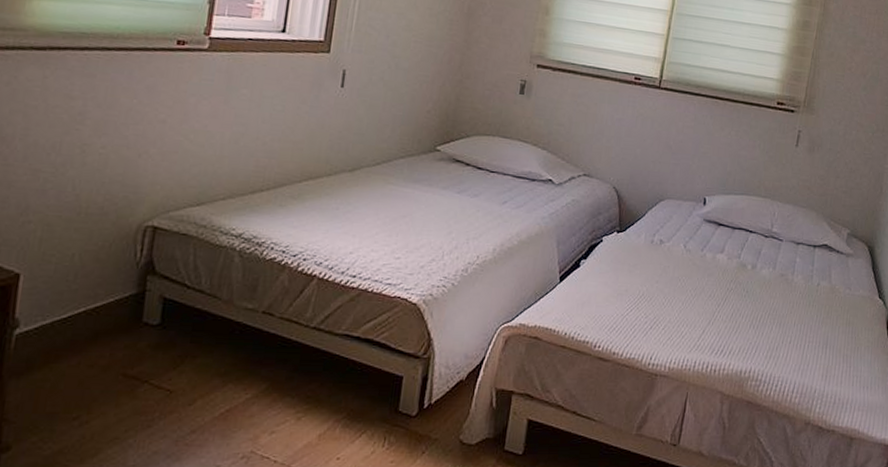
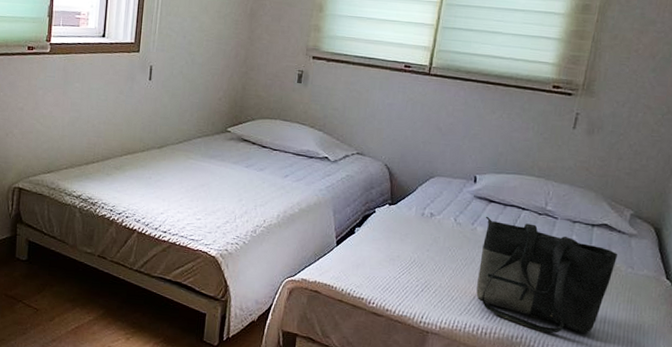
tote bag: none [705,241,837,365] -> present [476,216,617,334]

